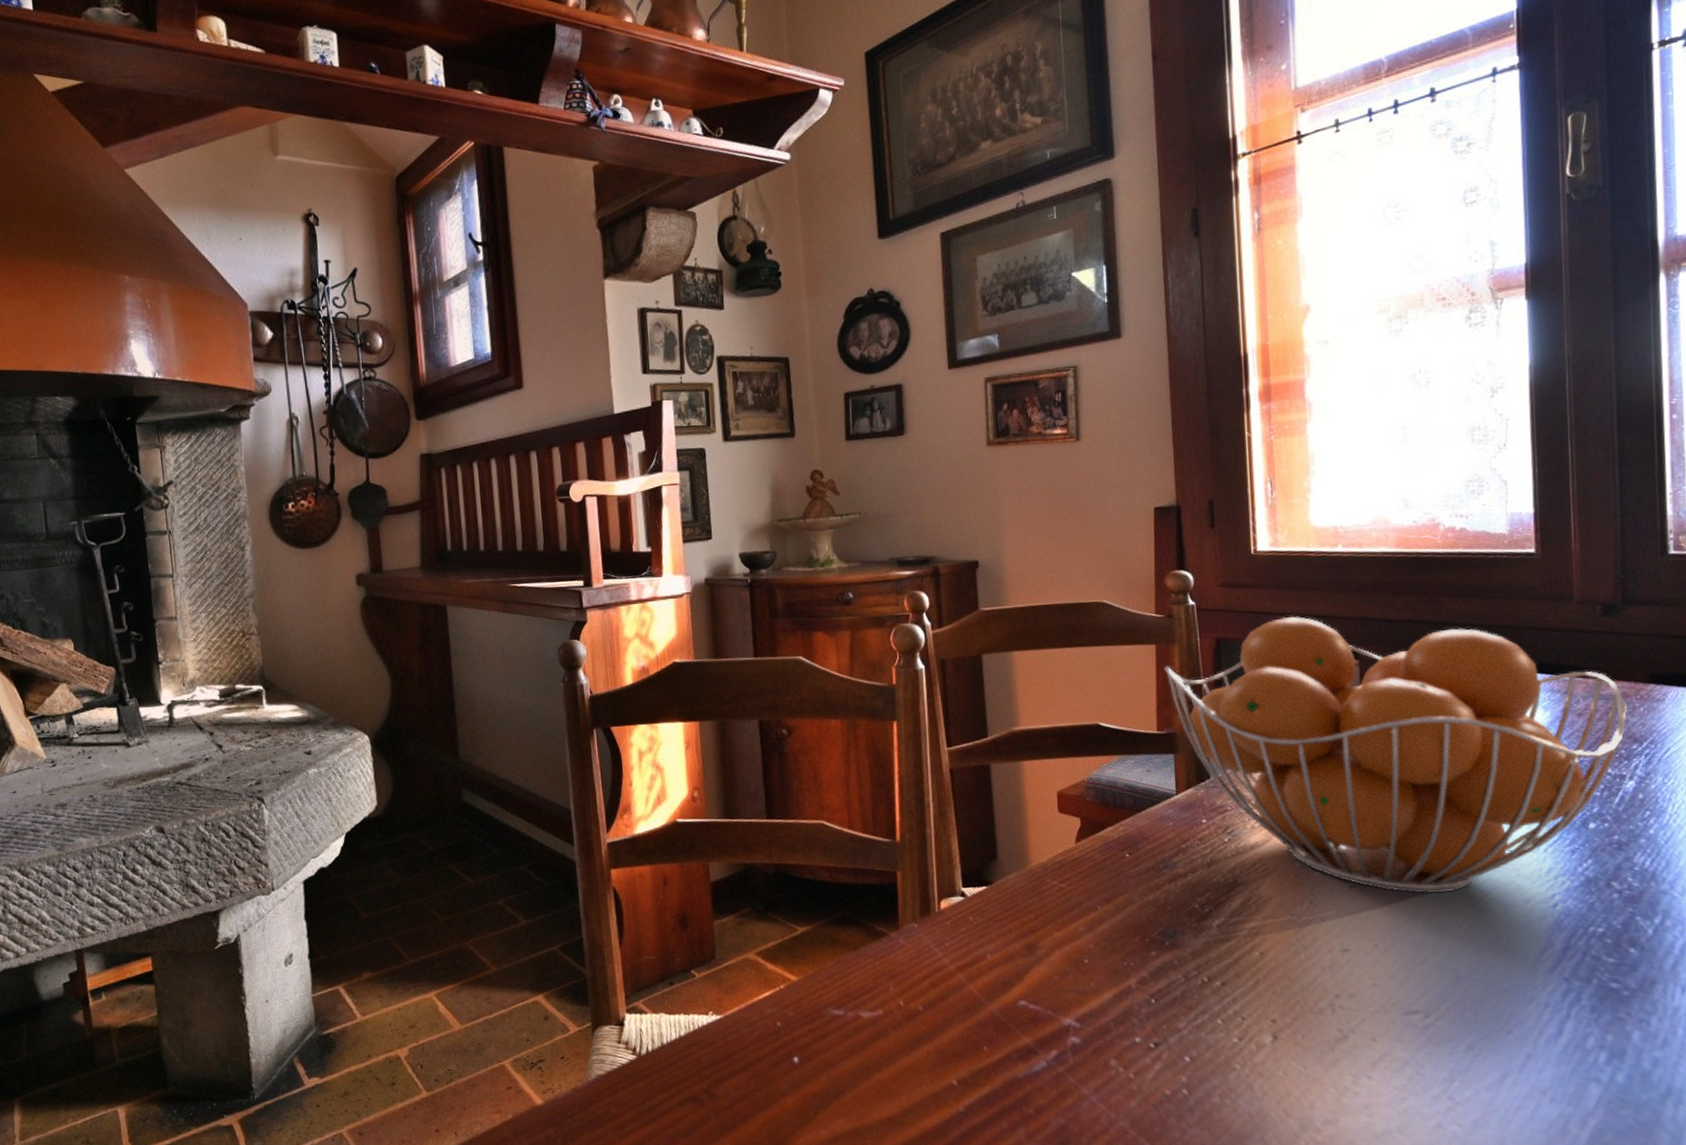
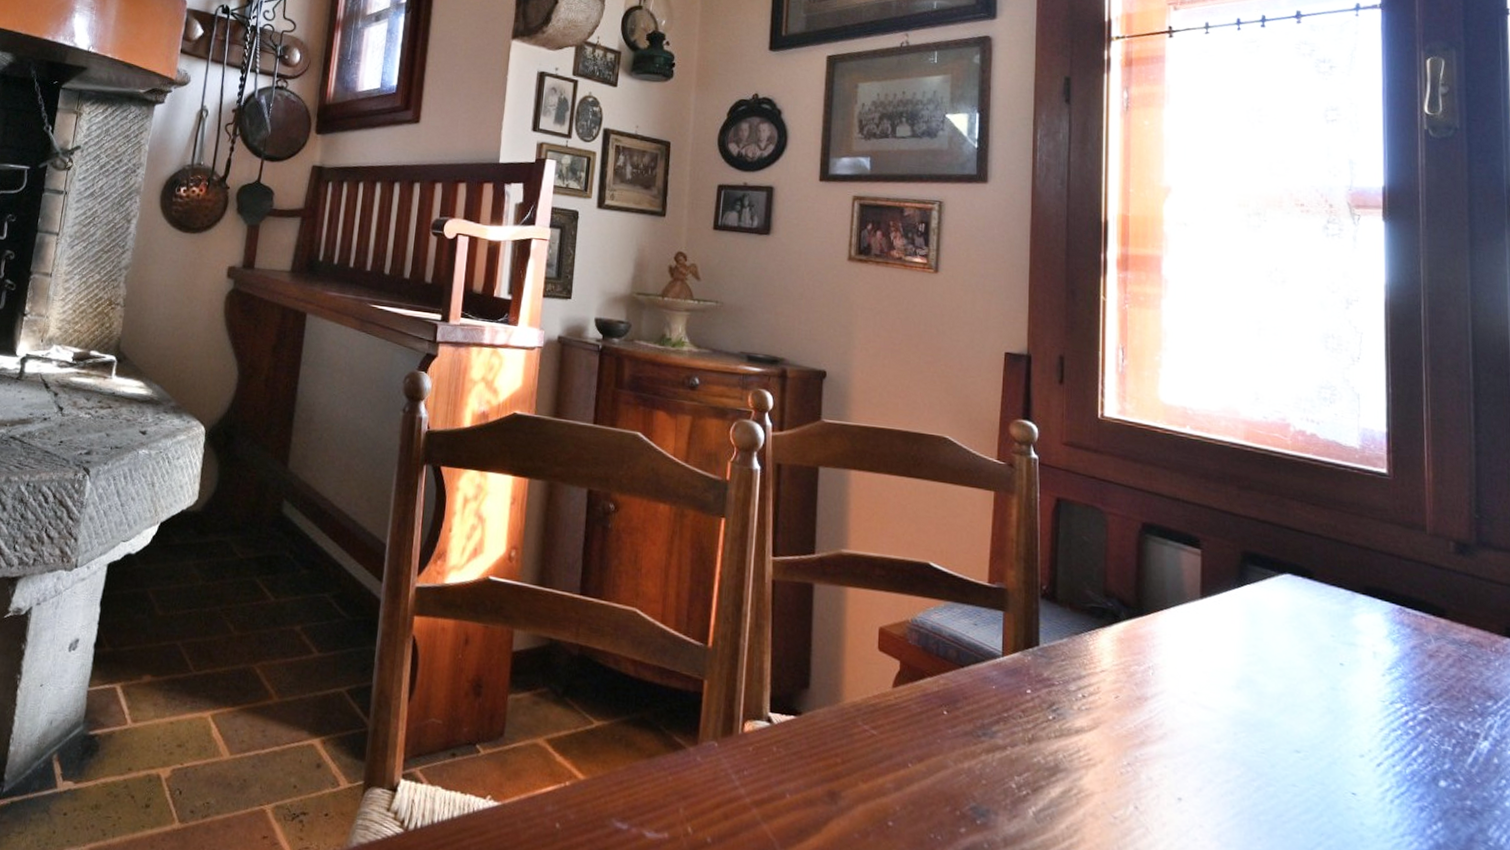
fruit basket: present [1164,616,1628,894] -> none [1001,489,1482,829]

